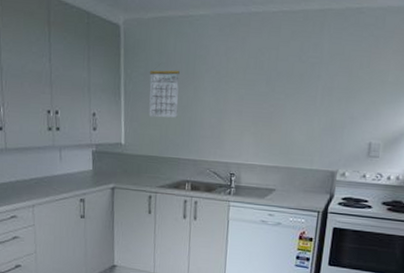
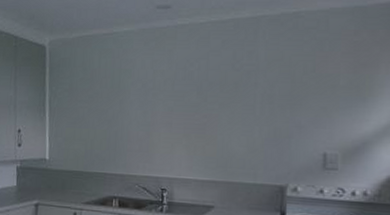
calendar: present [148,70,180,118] -> none [73,85,105,132]

